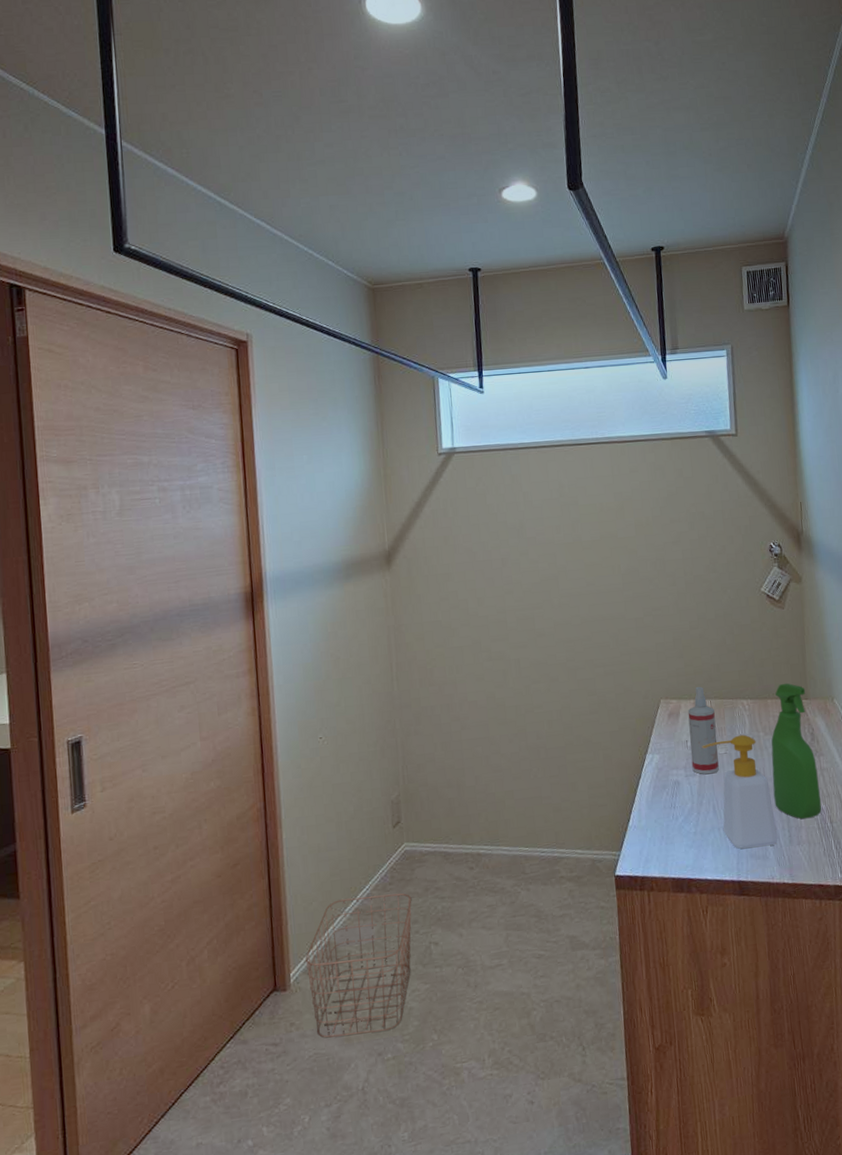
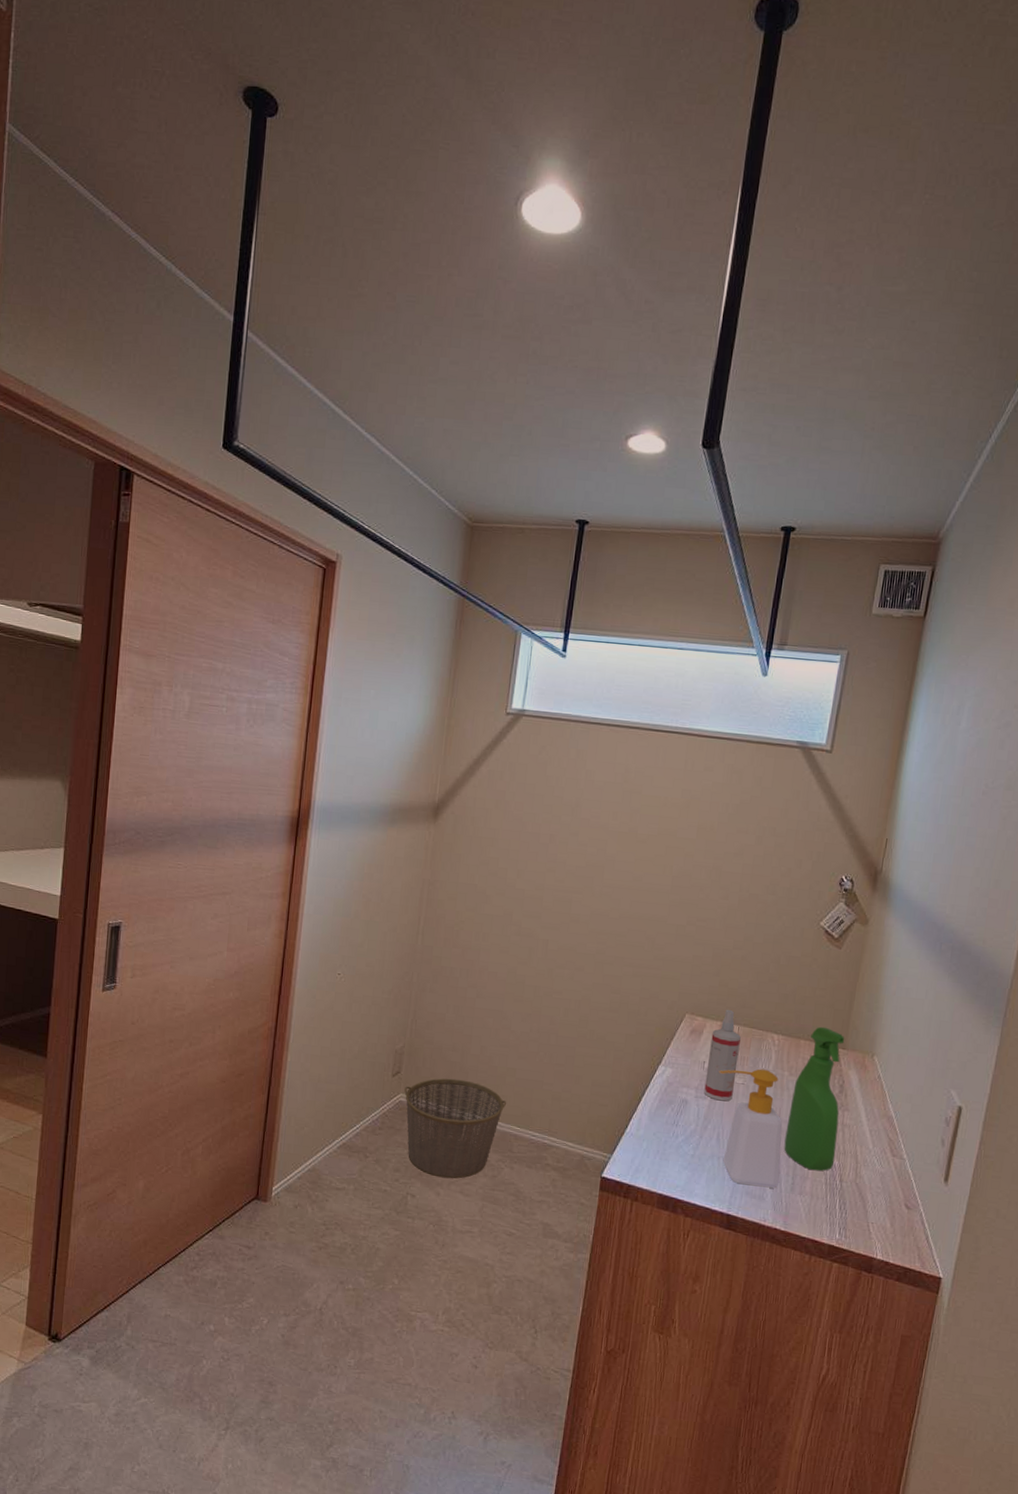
basket: present [305,893,412,1038] -> none [288,1131,398,1263]
basket: none [407,813,511,918] -> present [404,1078,507,1179]

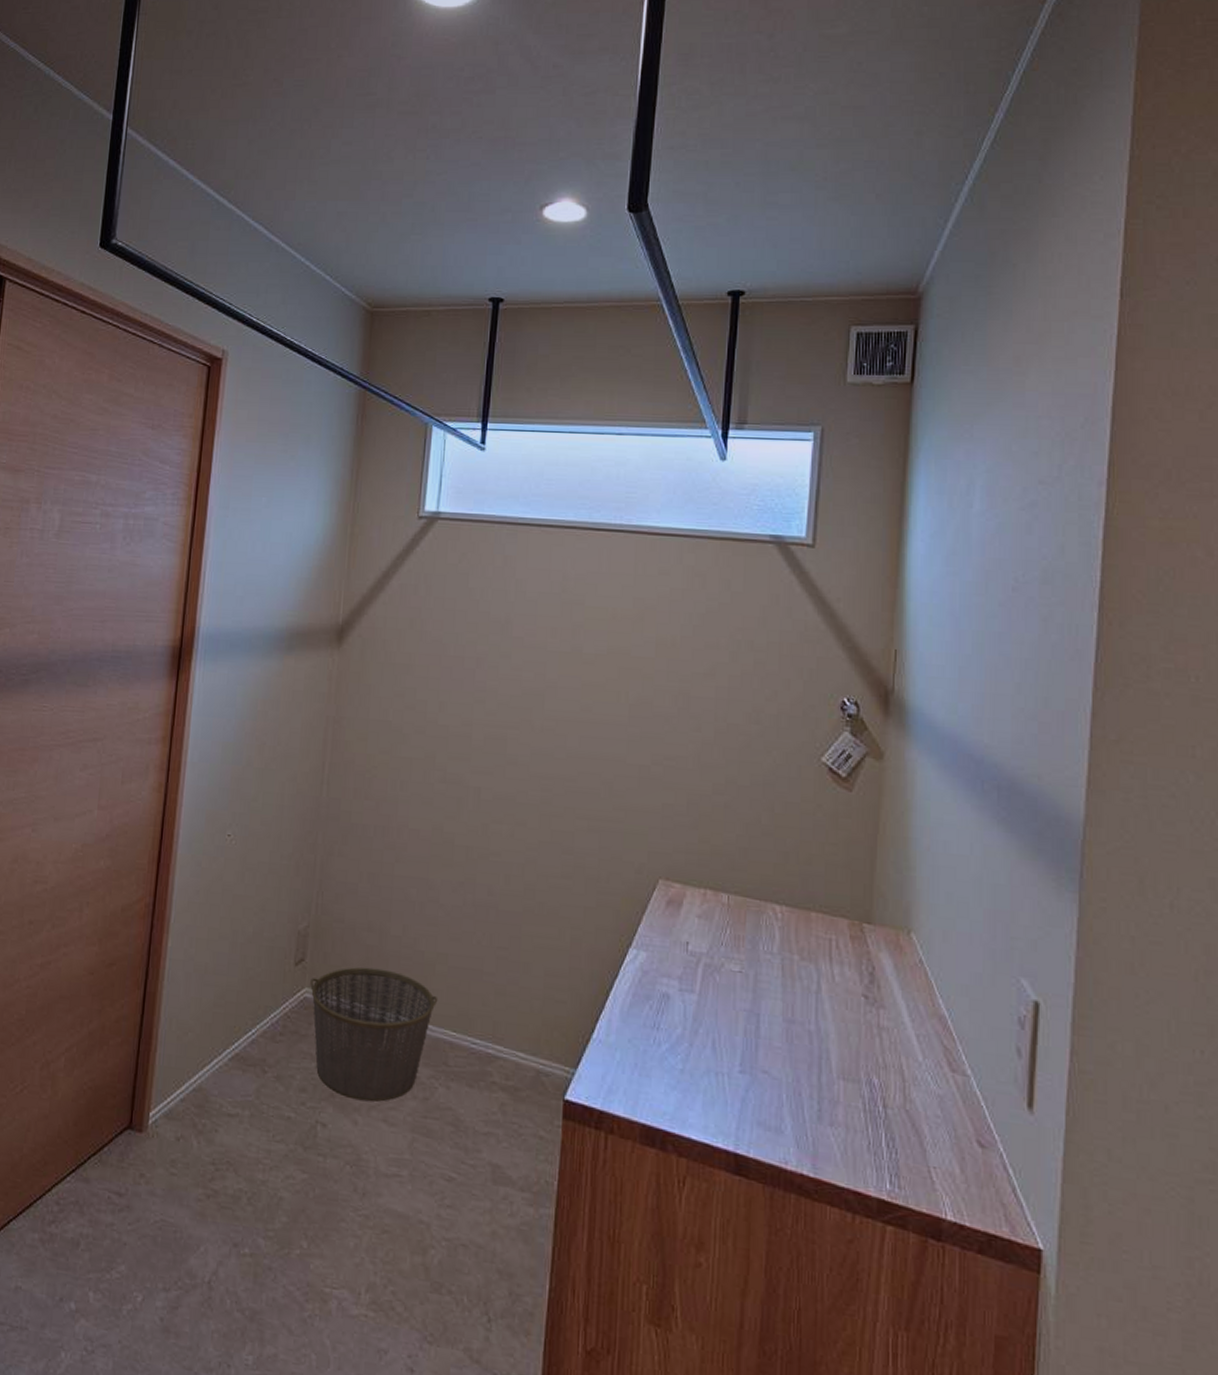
spray bottle: present [704,1009,741,1101] -> none [690,872,732,996]
soap bottle: present [718,1068,783,1188] -> none [707,951,801,1117]
spray bottle: present [784,1026,845,1171] -> none [802,894,873,1093]

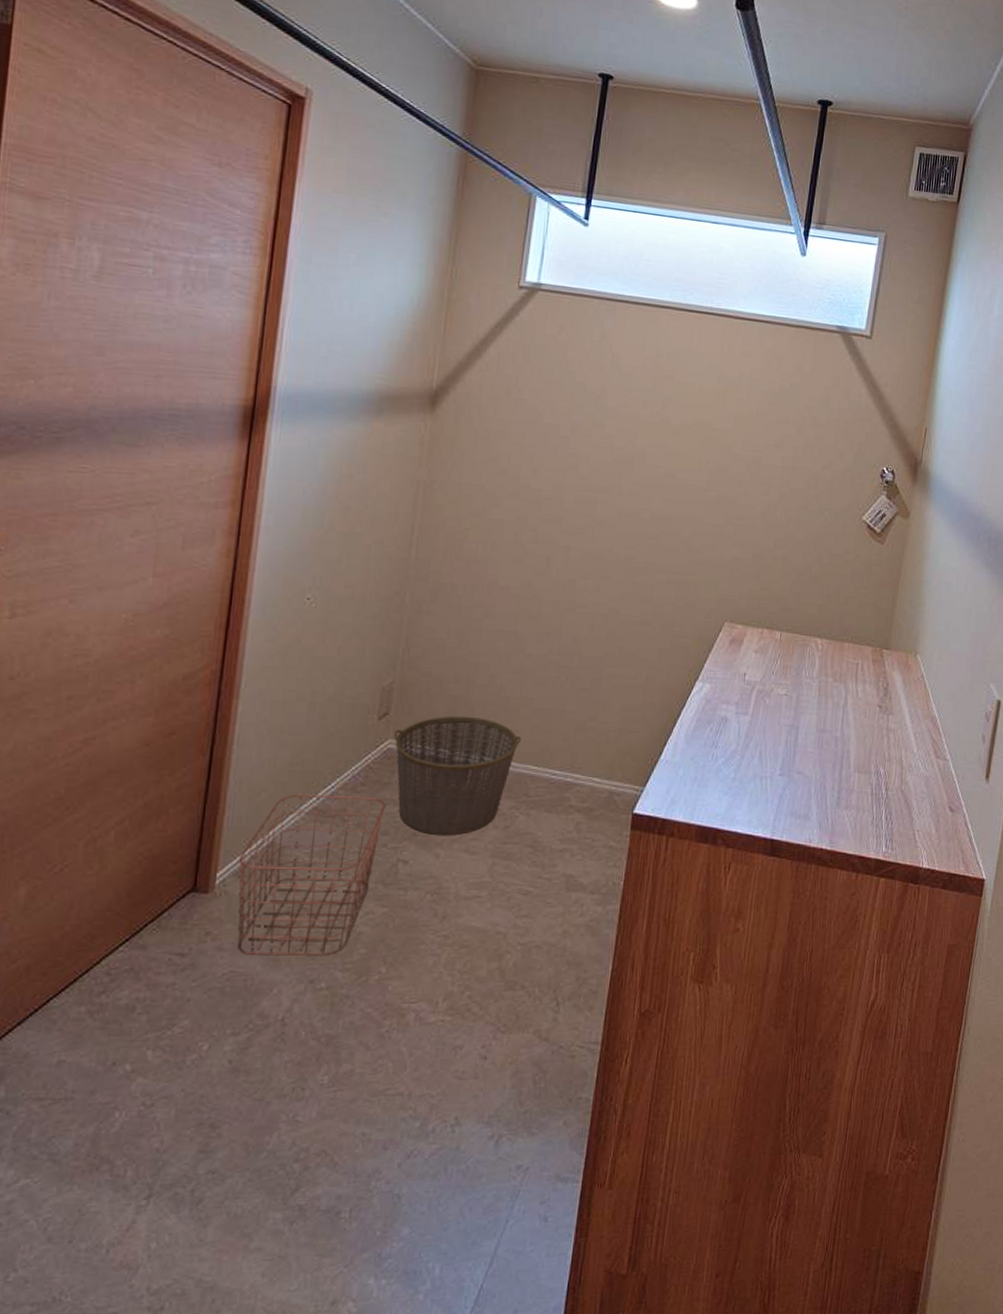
basket: none [168,1037,304,1218] -> present [238,794,386,956]

